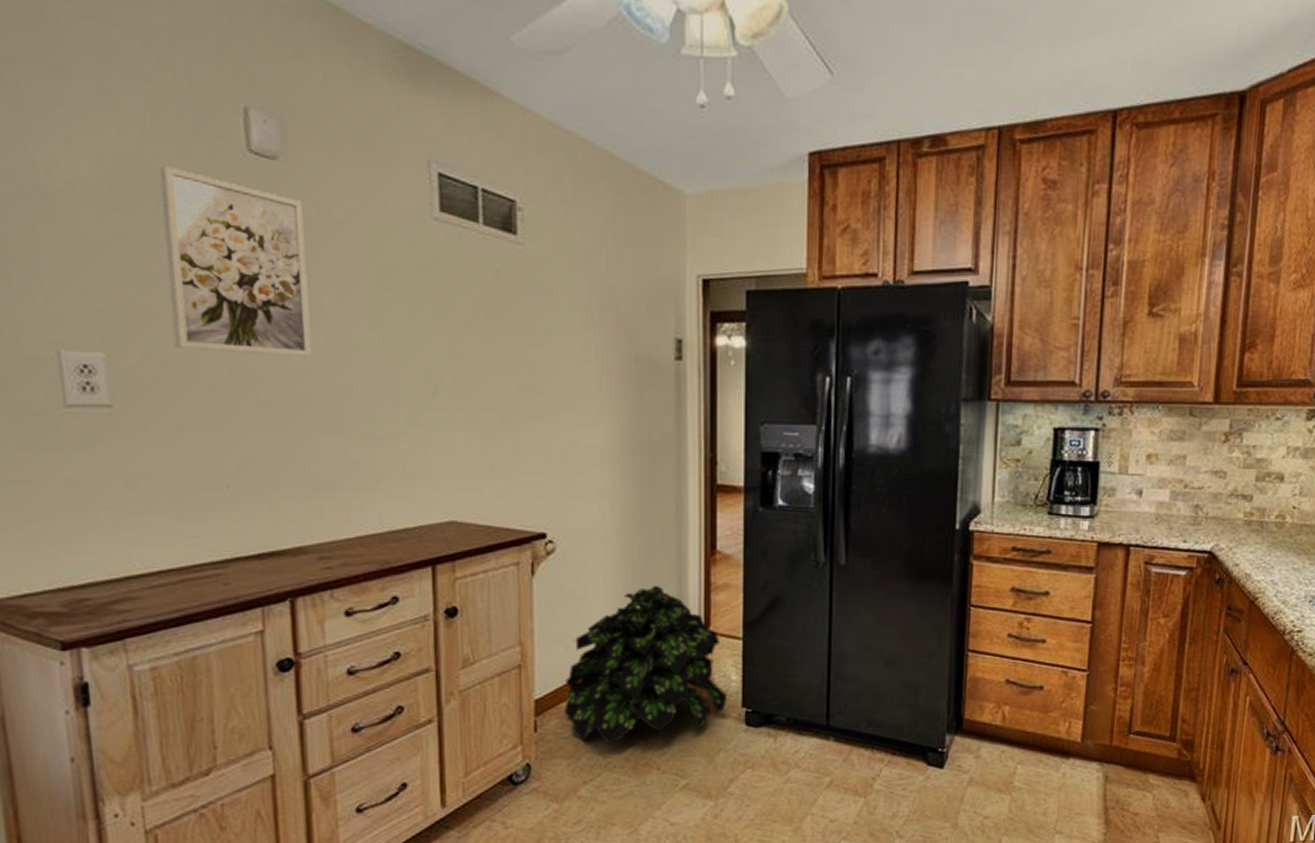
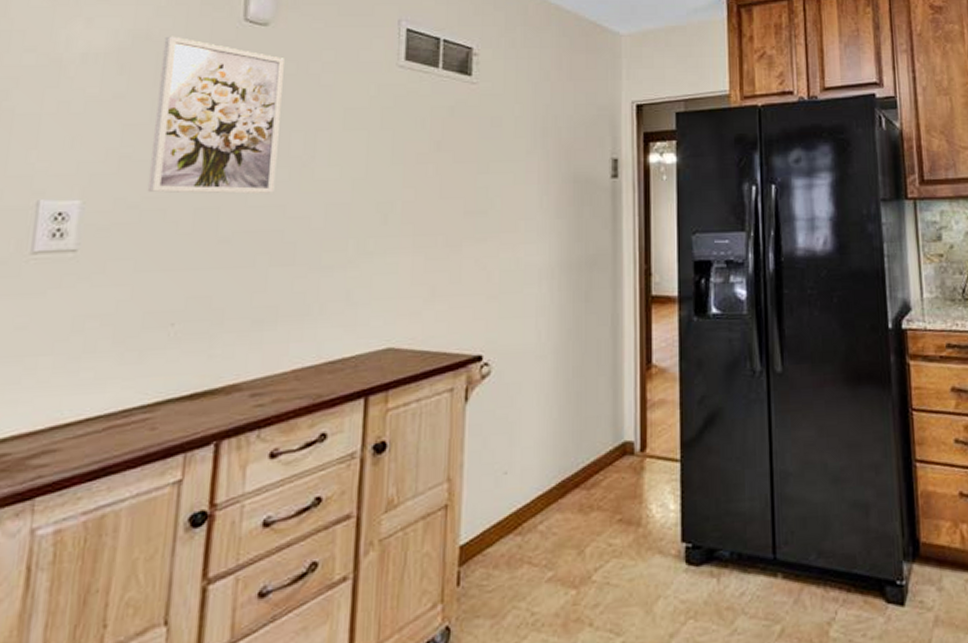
potted plant: present [564,586,728,745] -> none [491,406,666,597]

